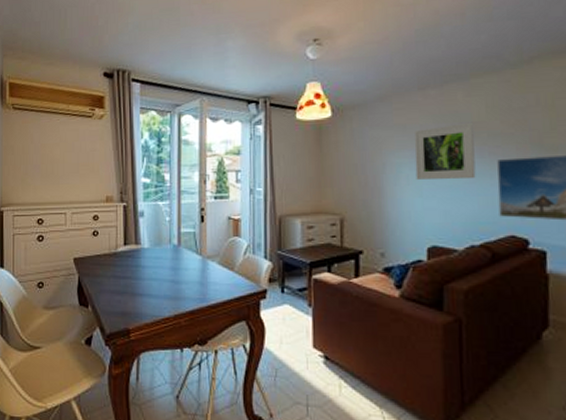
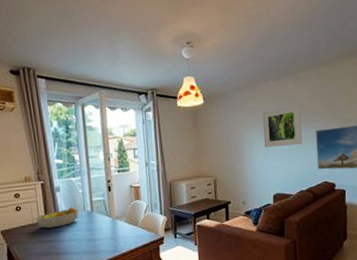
fruit bowl: none [114,237,163,261] -> present [36,207,79,229]

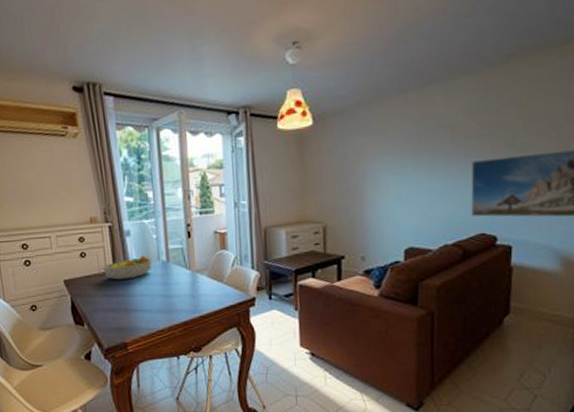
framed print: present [262,104,303,147] -> none [394,124,452,185]

